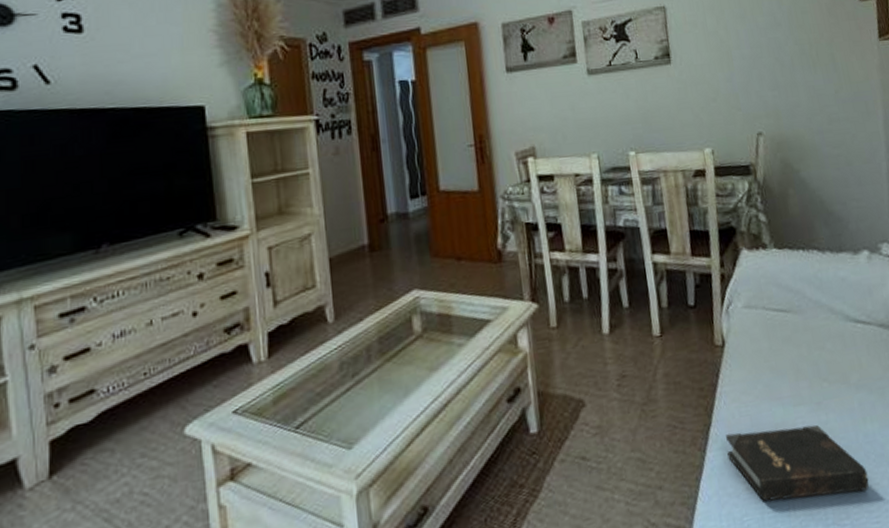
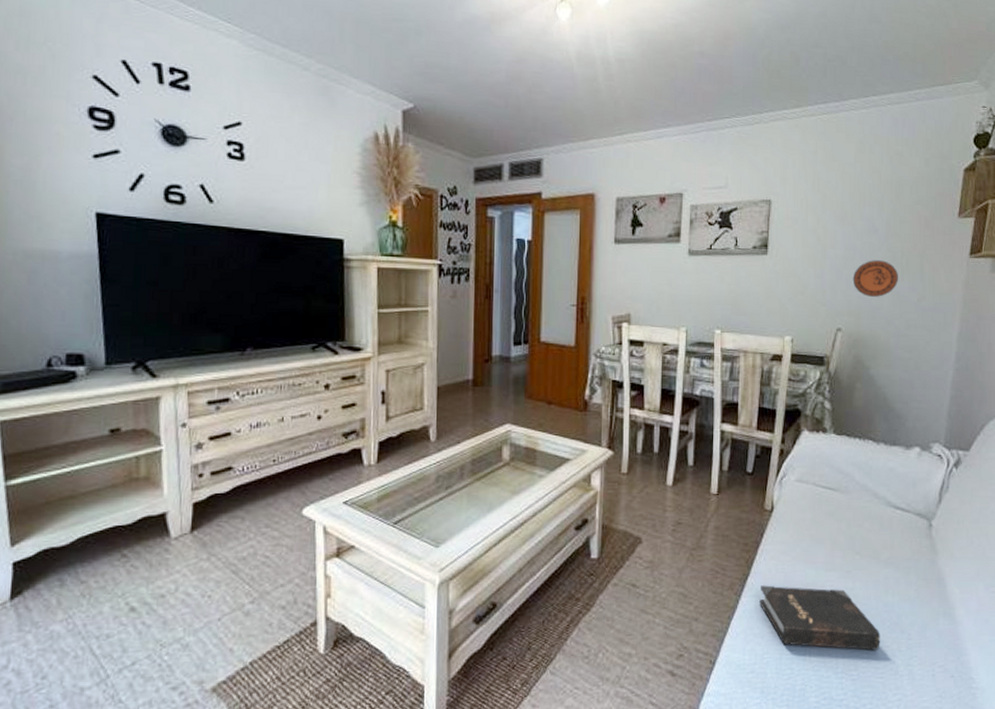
decorative plate: none [764,55,812,95] -> present [853,260,898,297]

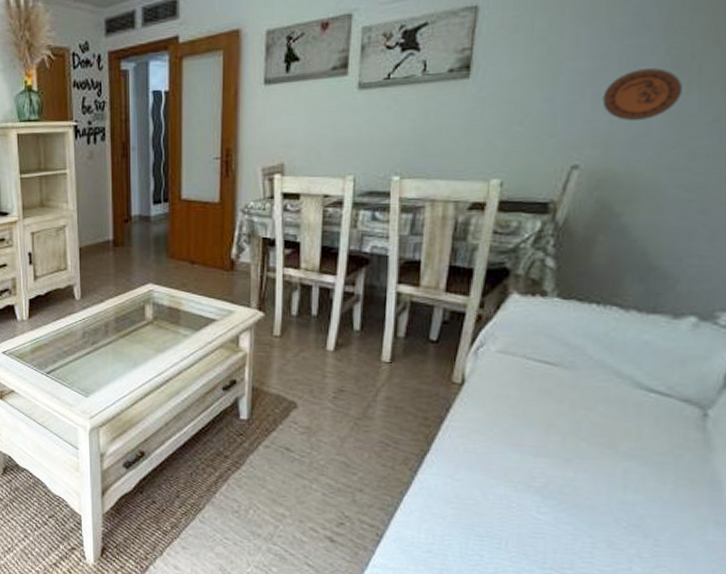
hardback book: present [759,585,881,651] -> none [441,464,612,552]

